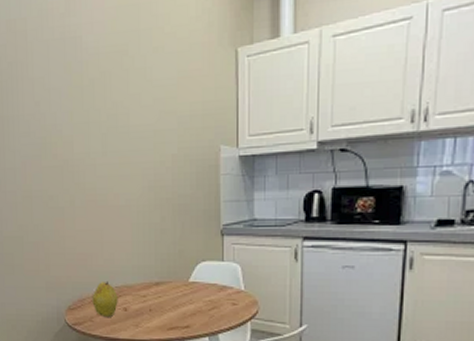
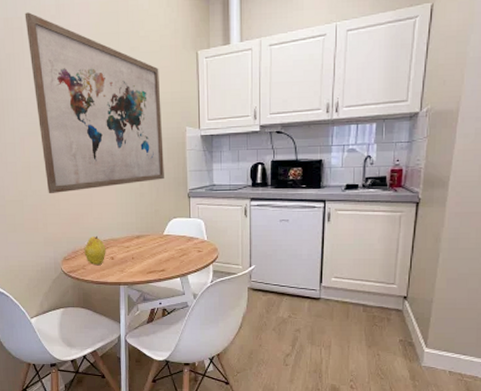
wall art: none [29,11,191,230] -> present [24,12,164,194]

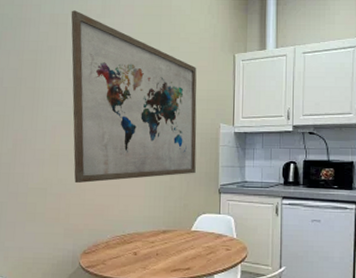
fruit: present [84,235,106,265] -> none [106,228,130,260]

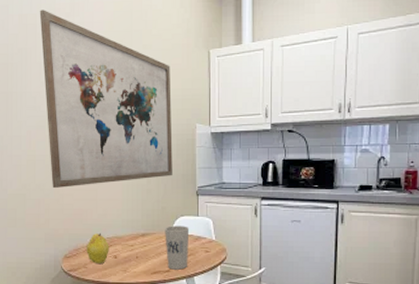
fruit: none [106,228,130,260] -> present [86,232,109,263]
cup: none [186,223,211,268] -> present [165,225,190,270]

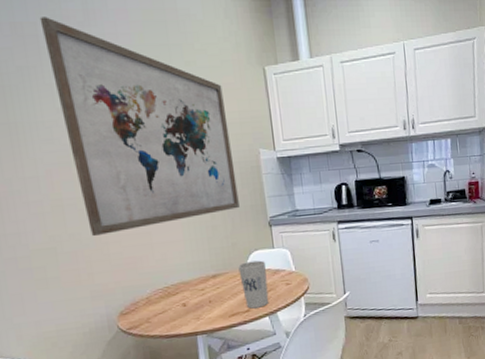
fruit: present [86,232,109,263] -> none [146,280,176,316]

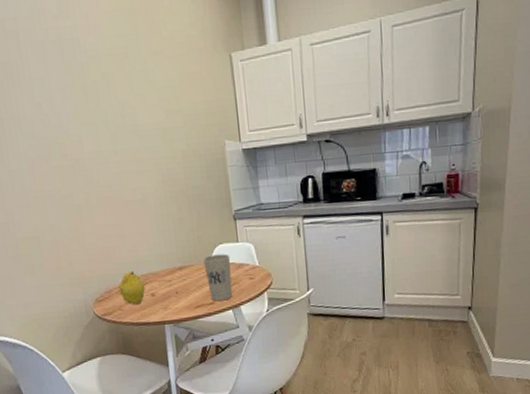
wall art: present [39,17,240,237] -> none [19,12,205,227]
fruit: none [146,280,176,316] -> present [119,270,145,304]

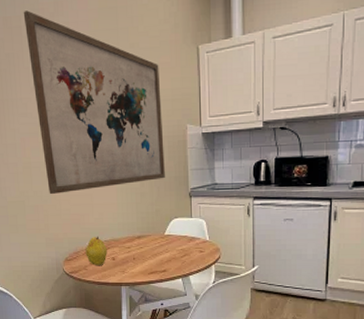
wall art: none [19,12,205,227] -> present [23,10,165,195]
cup: present [203,254,233,301] -> none [159,227,184,270]

